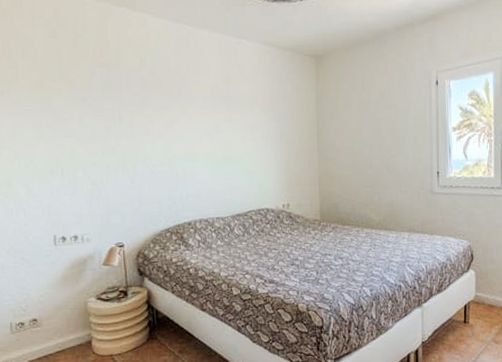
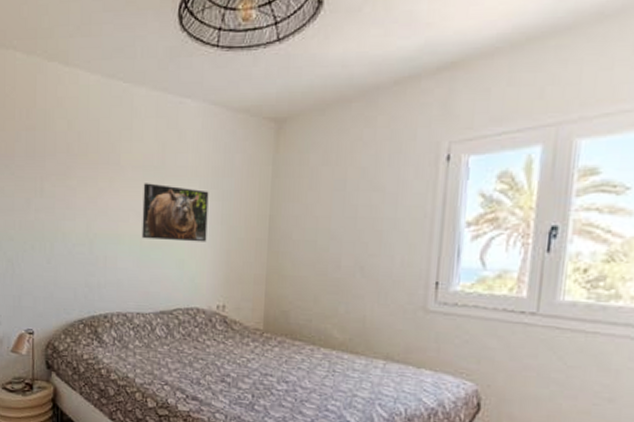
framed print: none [213,109,270,156] -> present [141,183,209,242]

